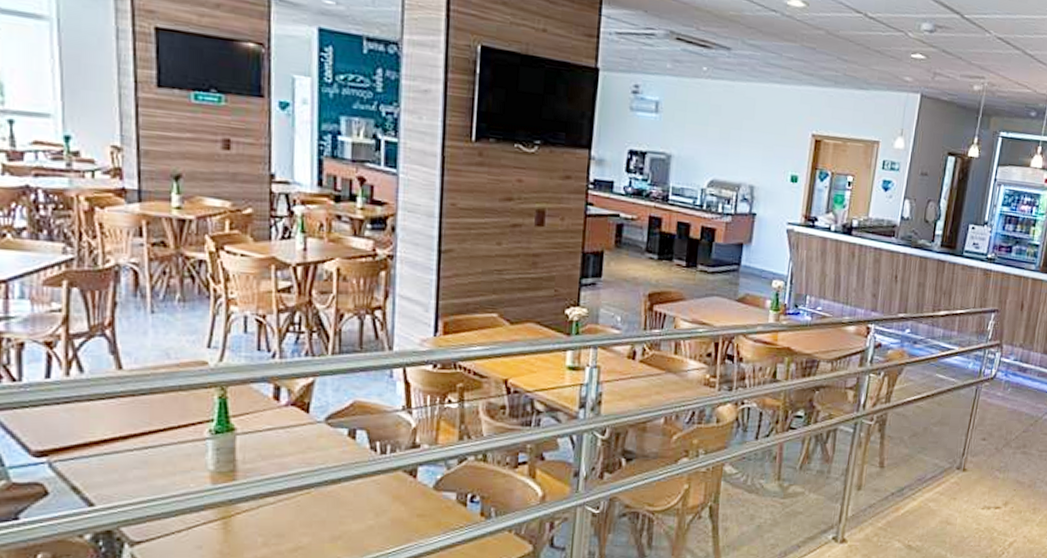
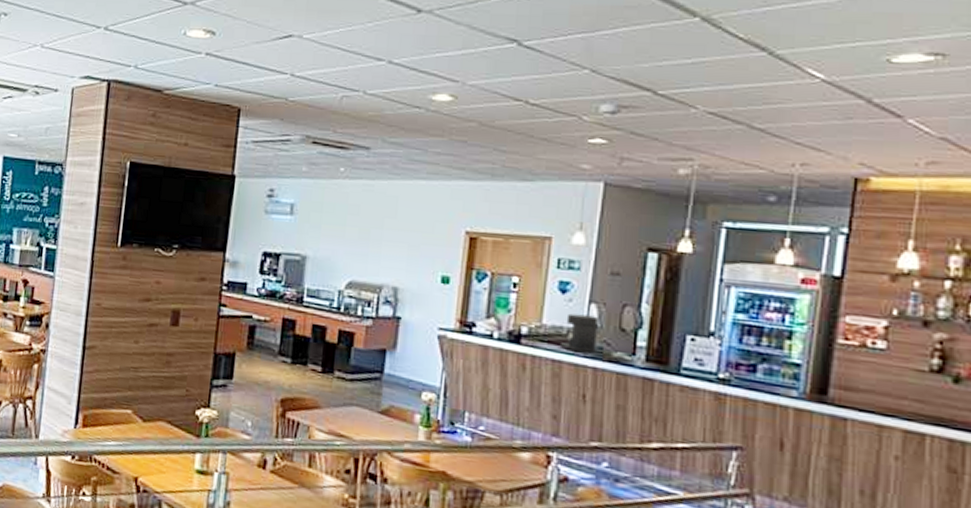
coffee maker: none [880,208,910,242] -> present [559,313,598,353]

